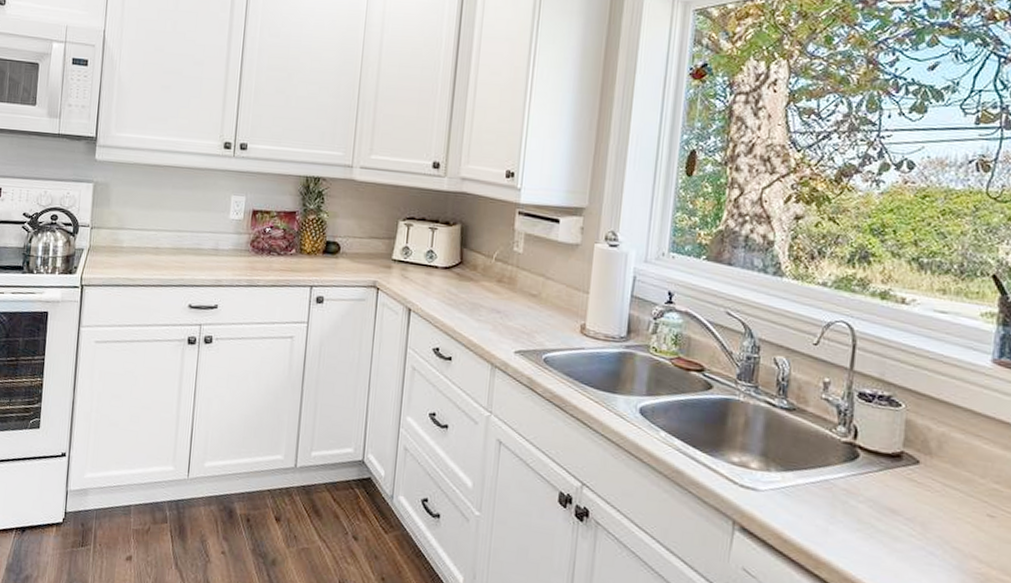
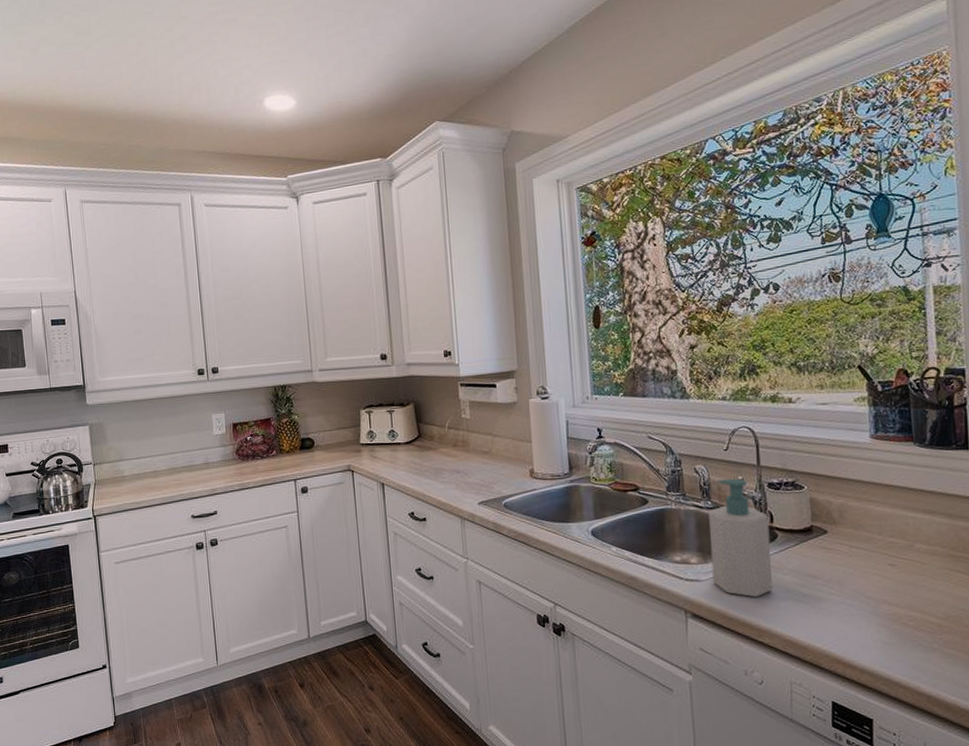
soap bottle: none [772,377,852,523] -> present [709,478,773,598]

